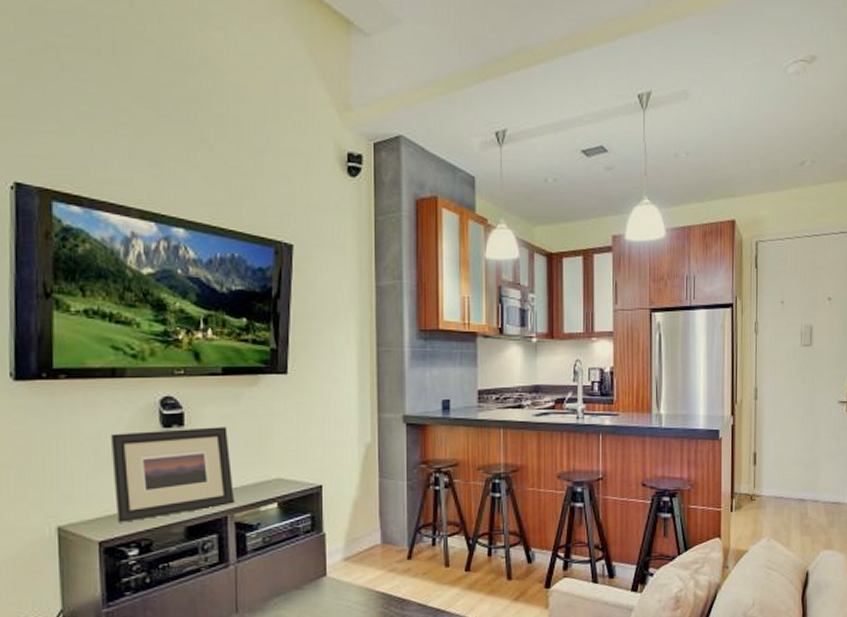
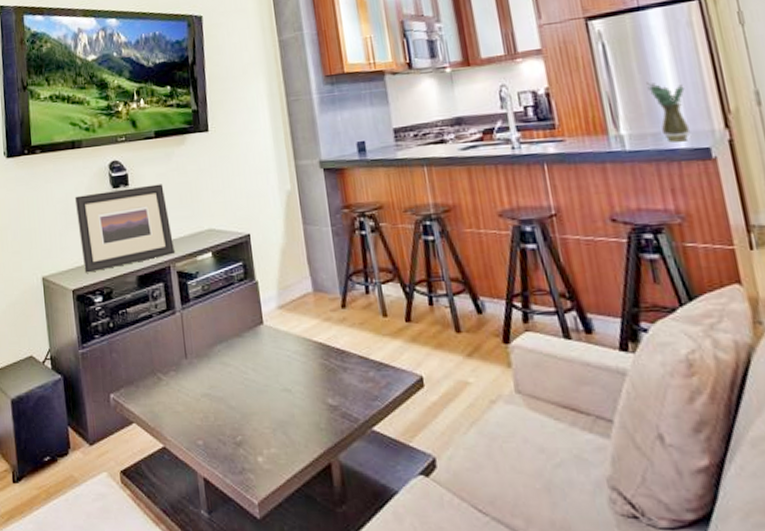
vase: none [685,371,710,423] -> present [646,82,691,143]

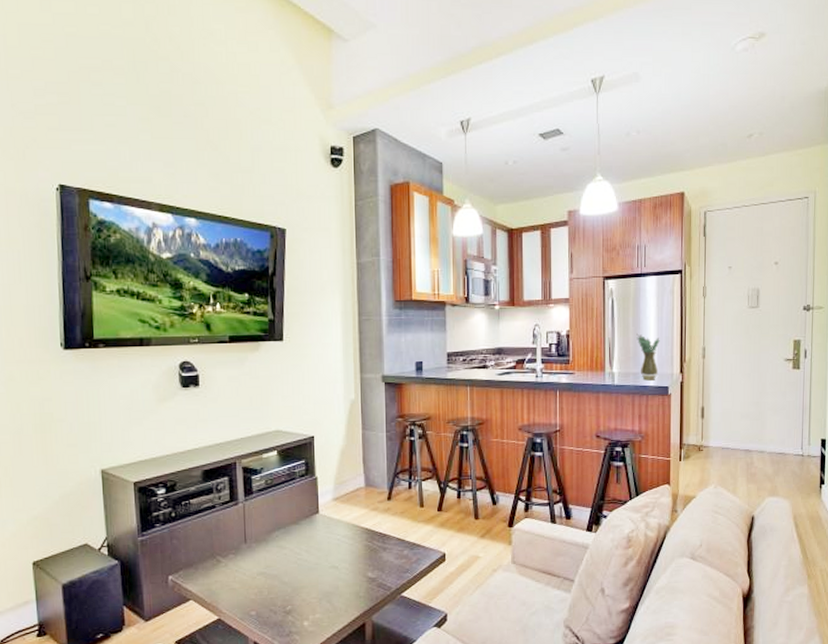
picture frame: present [74,184,175,273] -> none [140,386,241,467]

